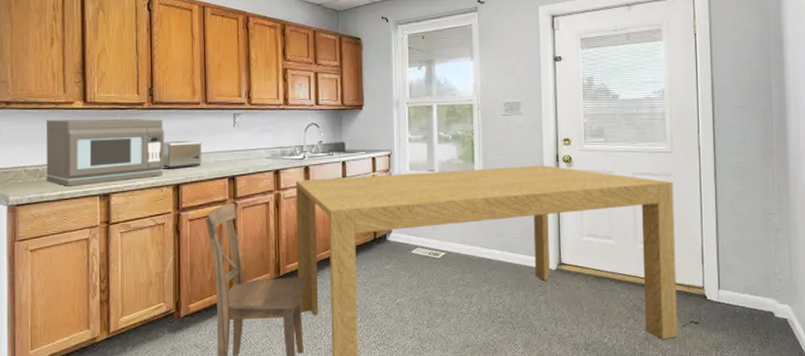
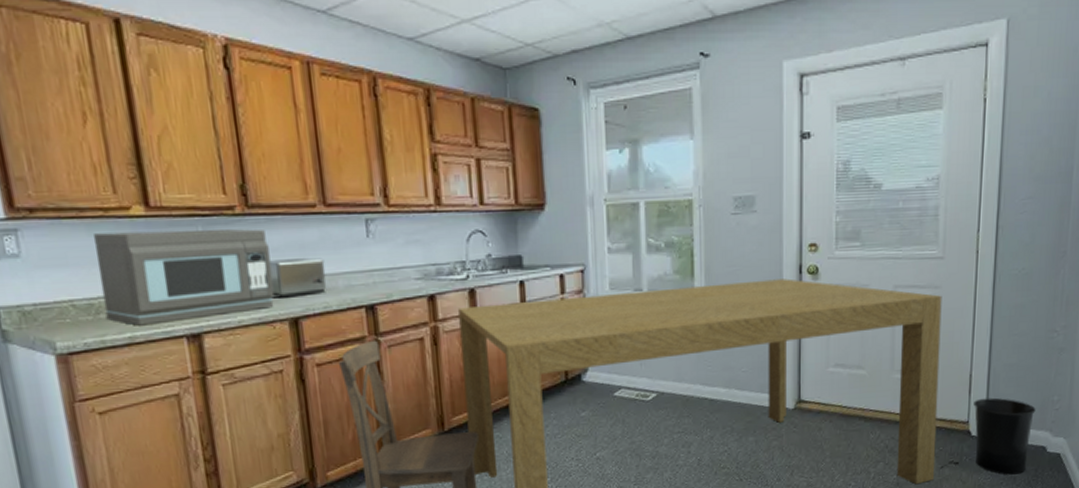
waste bin: none [707,267,761,336] -> present [974,397,1036,475]

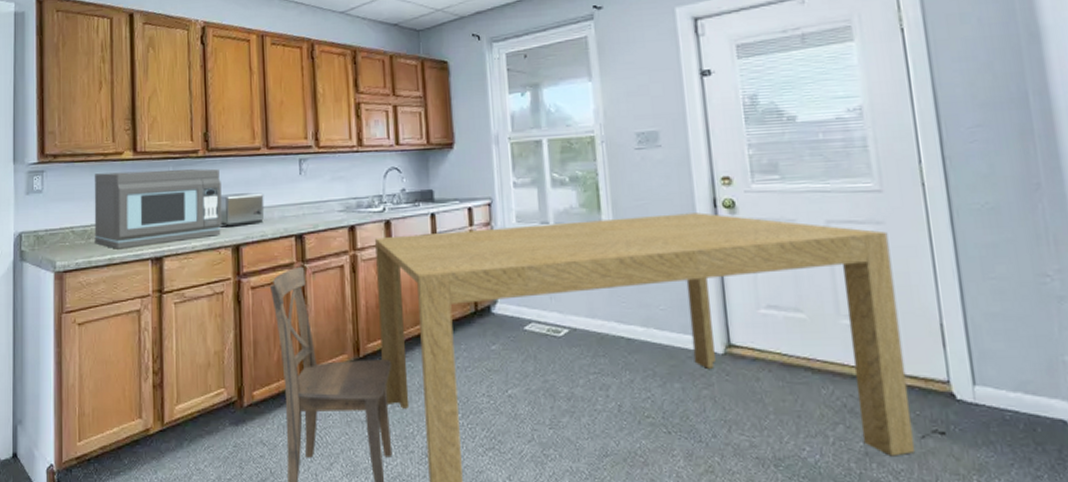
waste bin: present [974,397,1036,475] -> none [952,353,1045,454]

